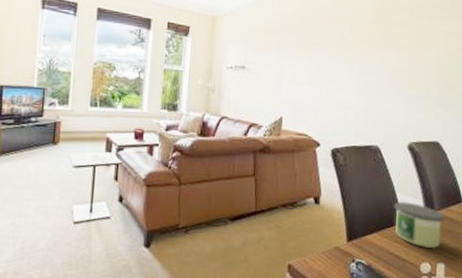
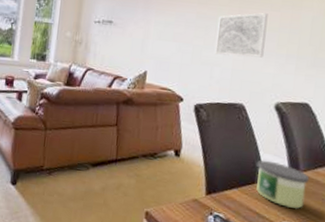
wall art: none [348,54,397,99] -> present [215,13,268,58]

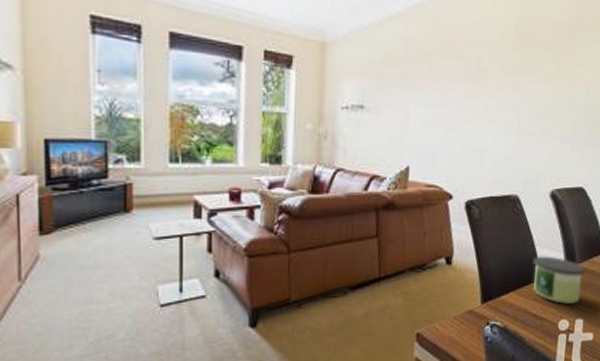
wall art: present [215,13,268,58] -> none [486,86,542,140]

